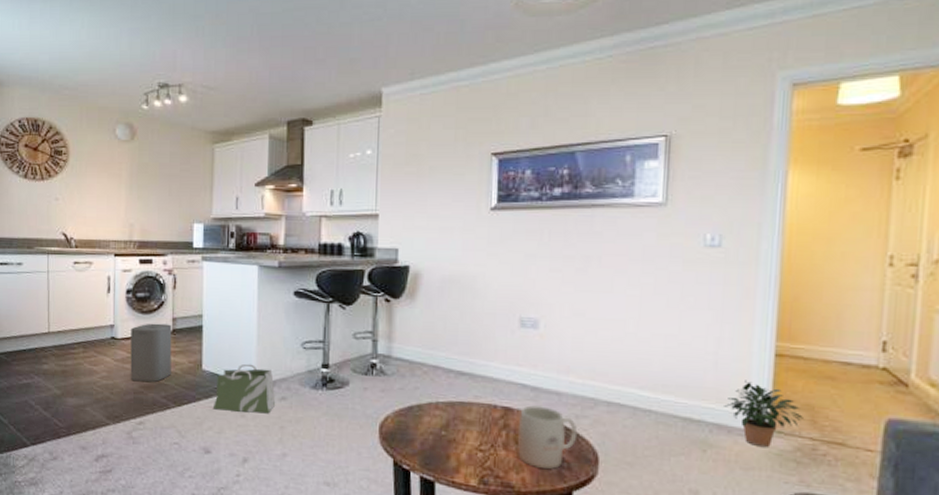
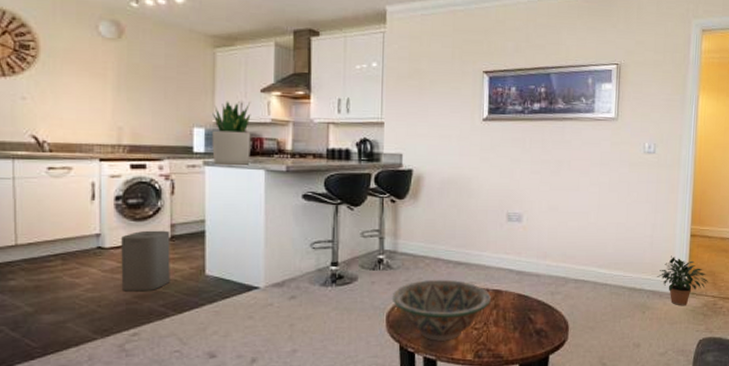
planter: none [210,195,246,261] -> present [212,100,251,166]
grocery bag: present [214,363,276,414] -> none [219,266,285,314]
decorative bowl: none [385,389,499,461] -> present [392,279,491,341]
mug: present [517,405,578,469] -> none [505,287,553,338]

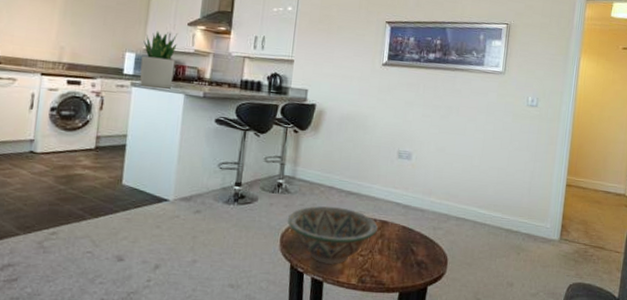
trash can: present [121,230,170,292] -> none [46,140,95,195]
potted plant: present [657,257,708,306] -> none [533,203,581,251]

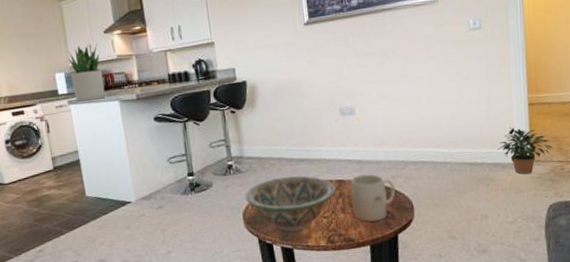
mug: none [389,219,434,269] -> present [349,174,396,222]
potted plant: none [533,203,581,251] -> present [497,127,553,175]

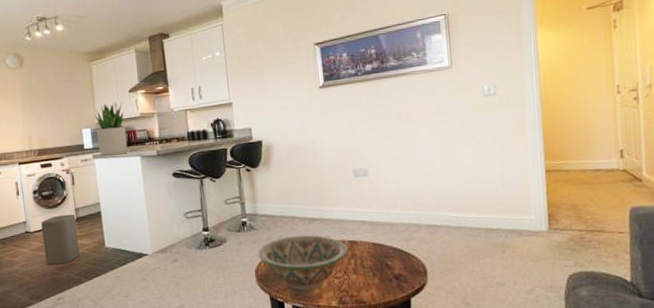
trash can: none [16,163,59,217] -> present [41,214,80,265]
mug: present [349,174,396,222] -> none [362,236,409,284]
potted plant: present [497,127,553,175] -> none [514,194,572,243]

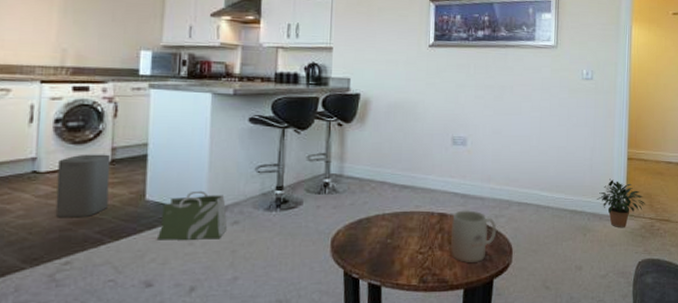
planter: present [95,102,128,157] -> none [158,24,200,89]
grocery bag: none [118,236,170,278] -> present [158,190,228,240]
decorative bowl: present [257,234,348,291] -> none [337,203,436,266]
mug: none [362,236,409,284] -> present [450,210,497,262]
potted plant: none [514,194,572,243] -> present [597,179,645,228]

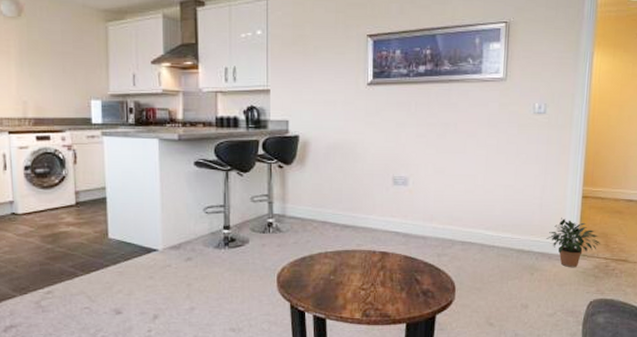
trash can: present [55,154,111,218] -> none [32,197,77,254]
grocery bag: present [158,190,228,240] -> none [122,230,182,274]
mug: present [450,210,497,262] -> none [392,249,440,299]

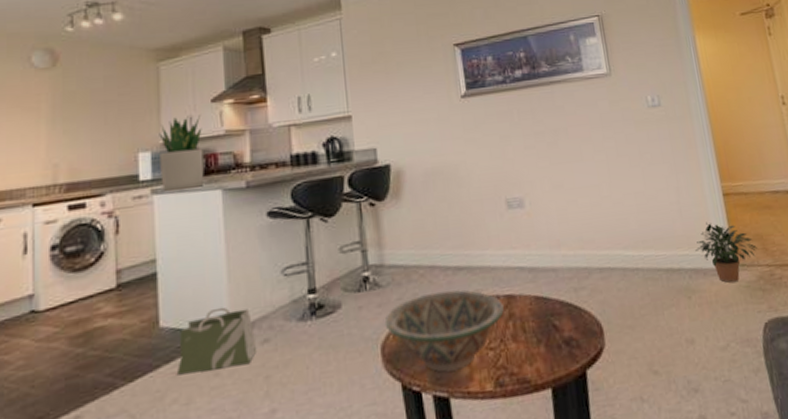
planter: none [108,72,144,136] -> present [159,114,204,192]
grocery bag: none [122,230,182,274] -> present [177,307,257,375]
decorative bowl: none [282,241,378,300] -> present [384,289,504,372]

